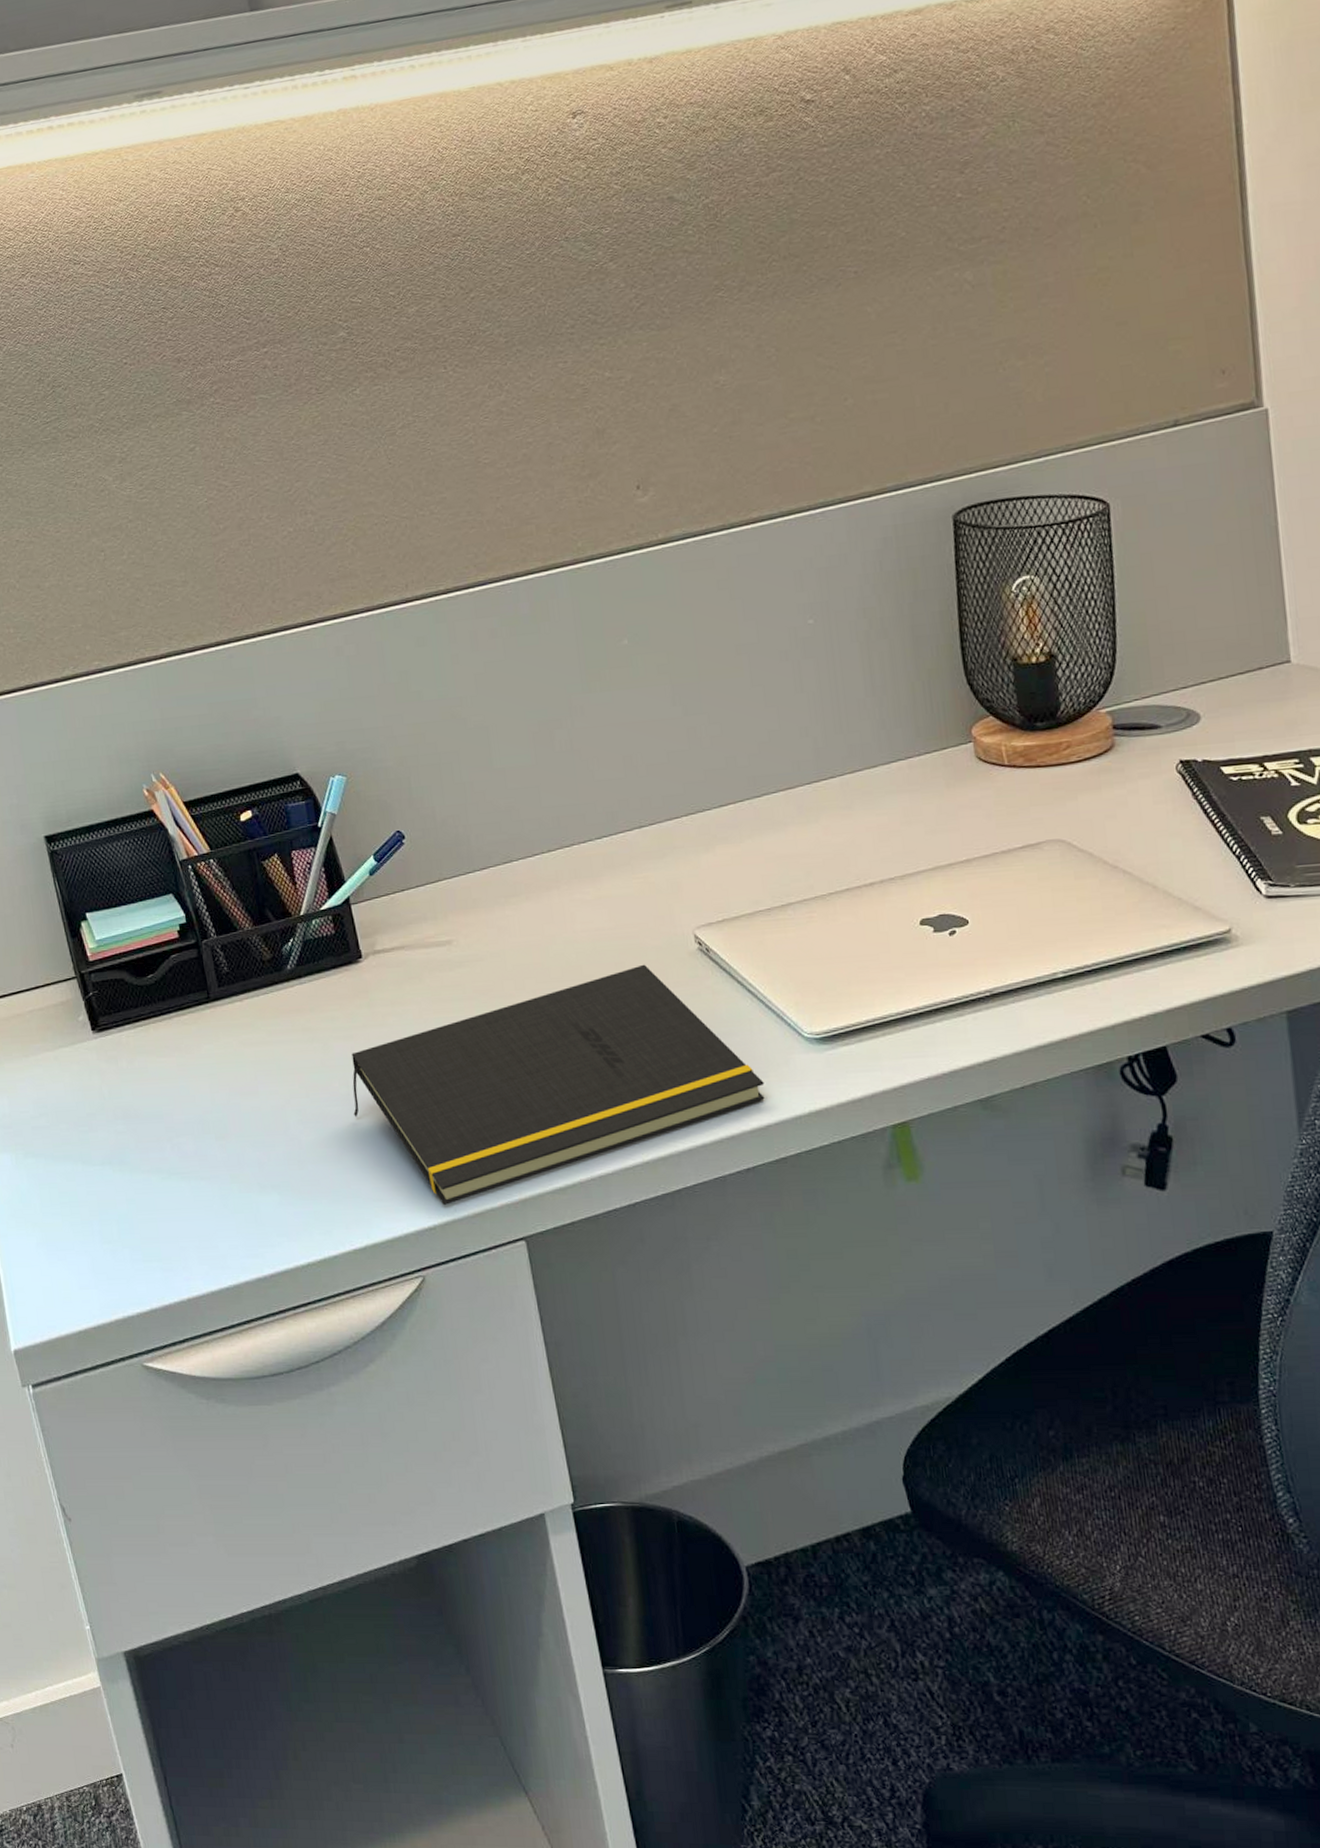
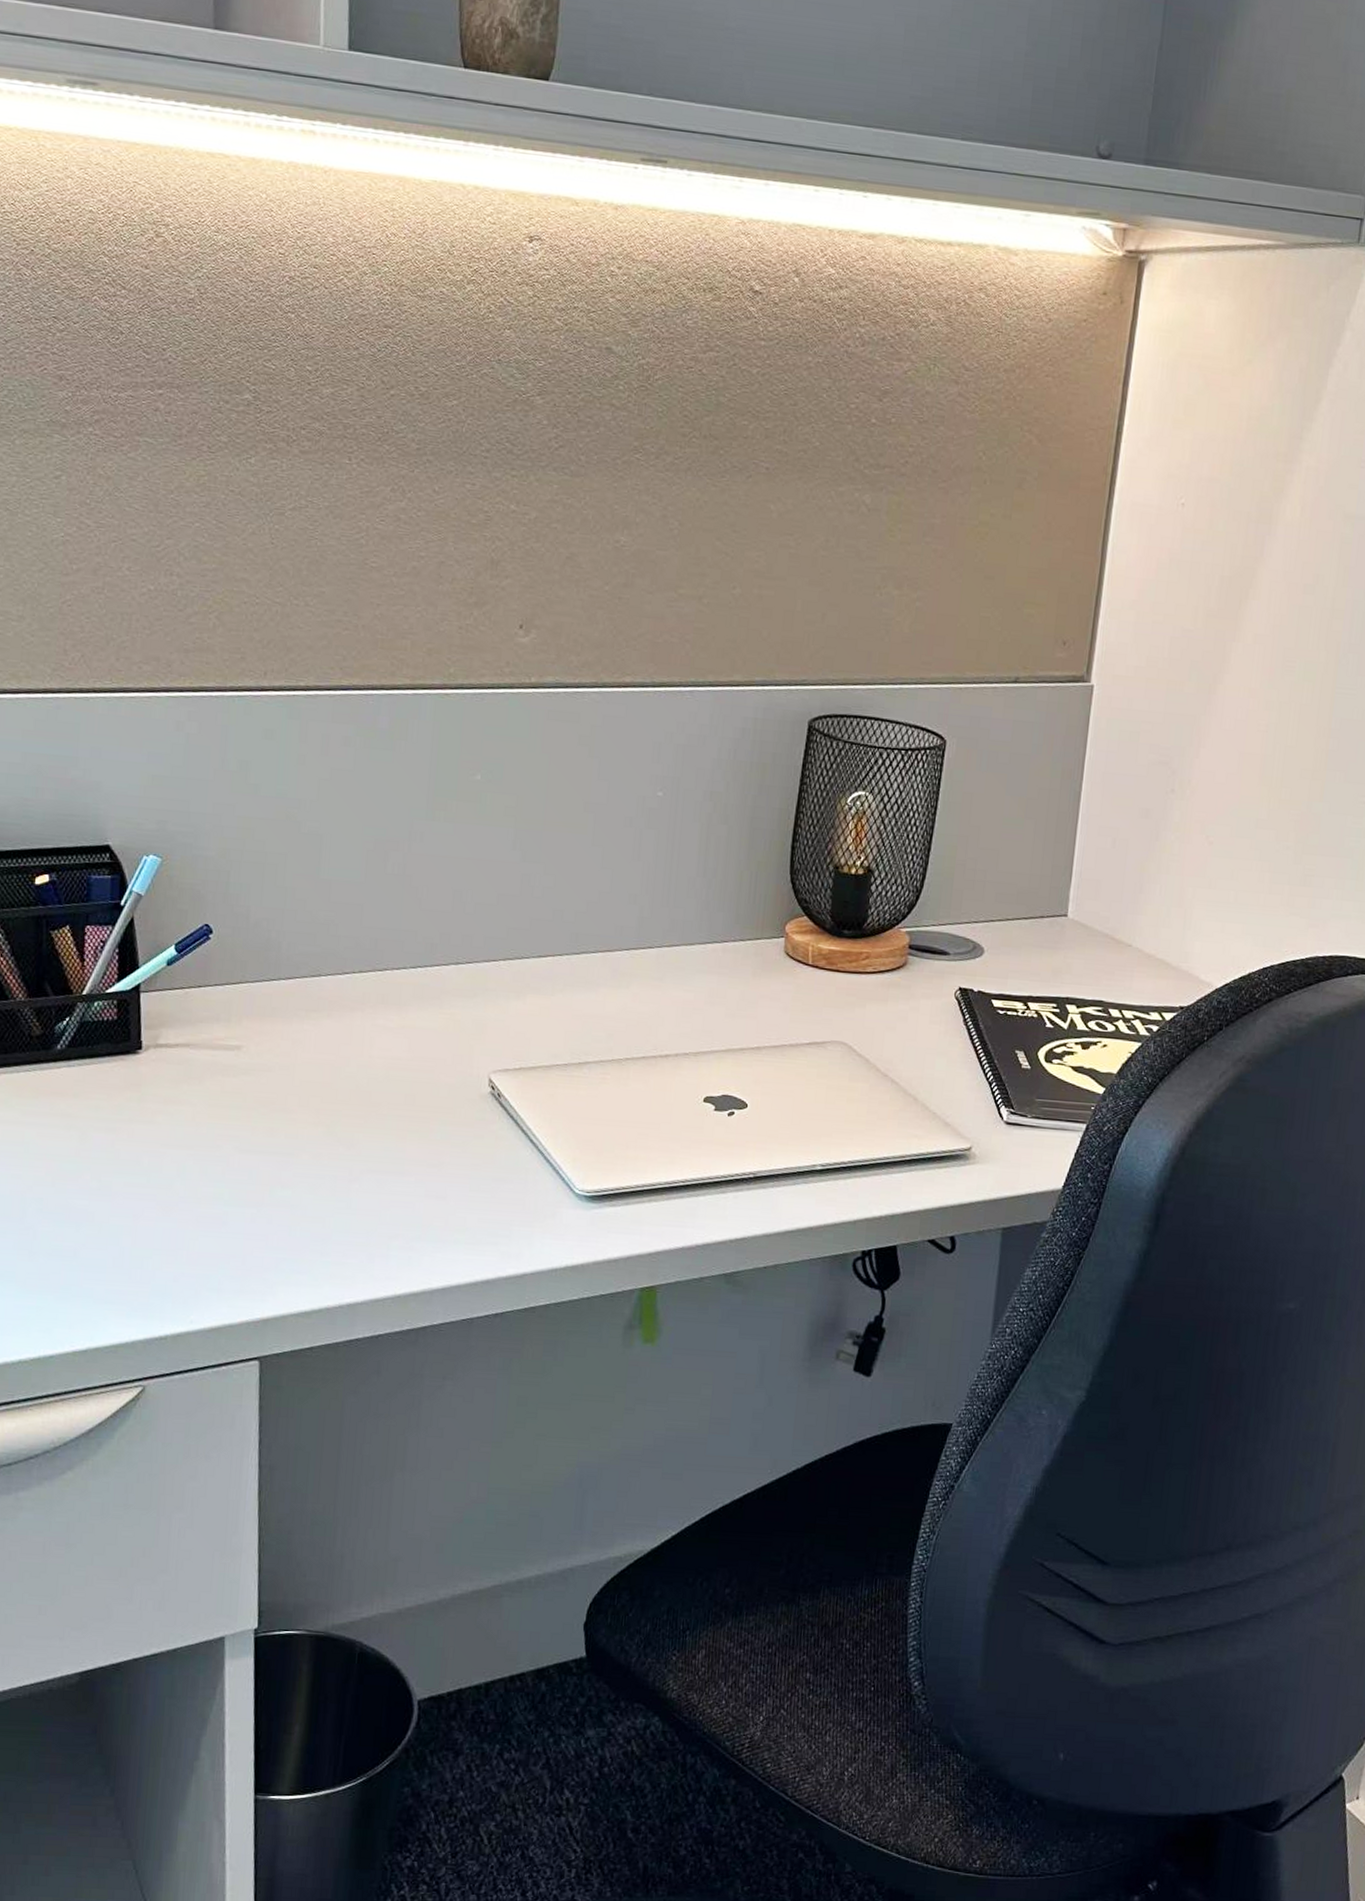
notepad: present [351,964,765,1205] -> none [100,1099,529,1316]

